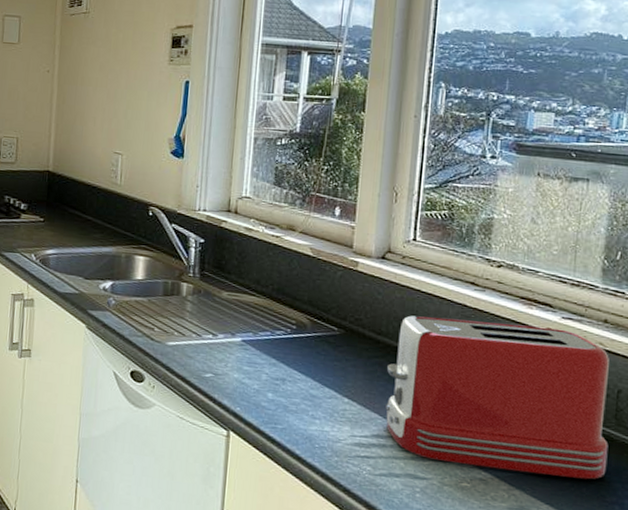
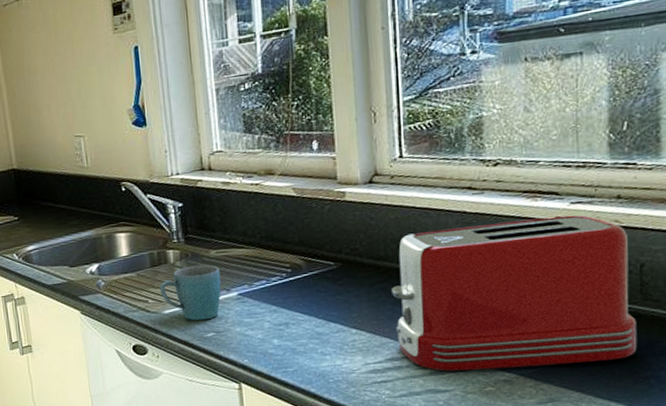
mug: none [167,302,228,360] -> present [159,265,222,321]

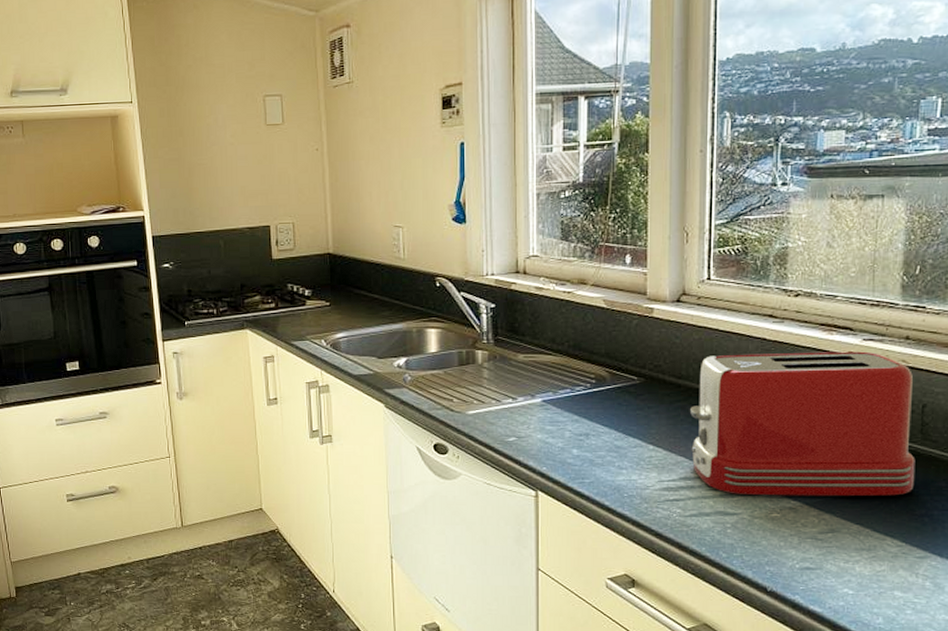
mug: present [159,265,222,321] -> none [465,368,526,424]

